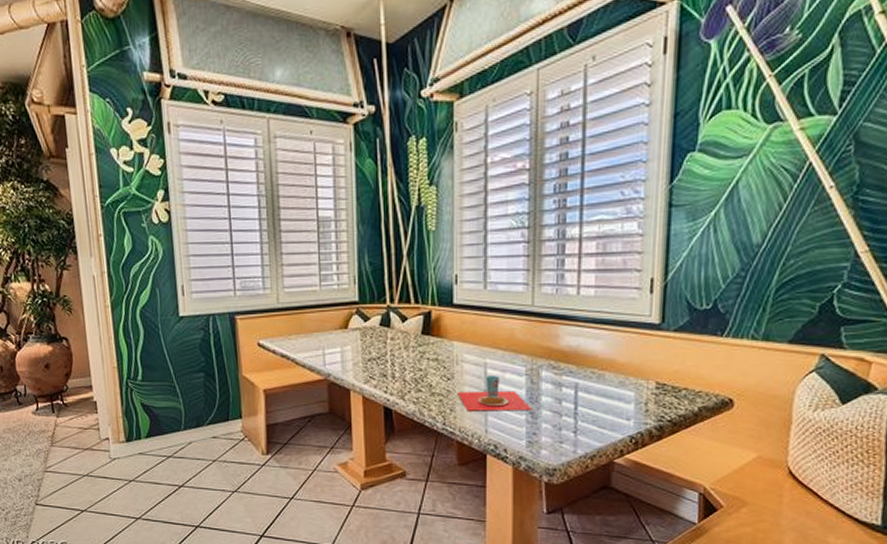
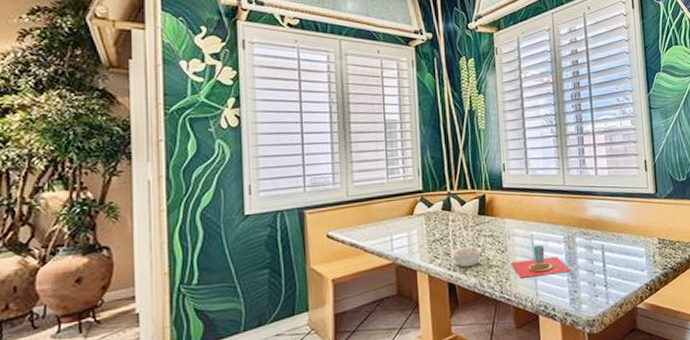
legume: none [389,366,424,392] -> present [451,242,482,268]

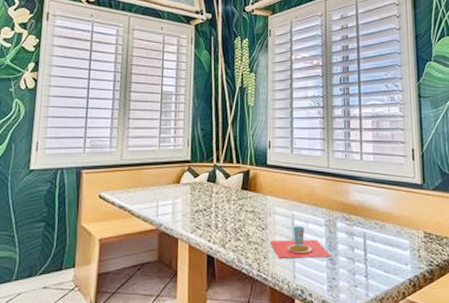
legume: present [451,242,482,268] -> none [213,217,242,241]

